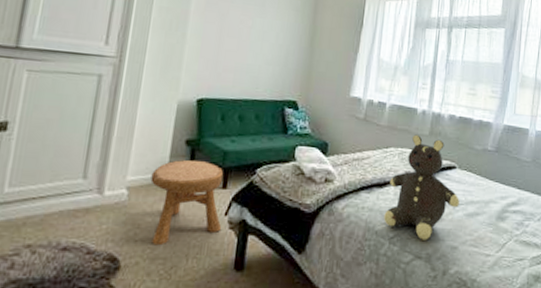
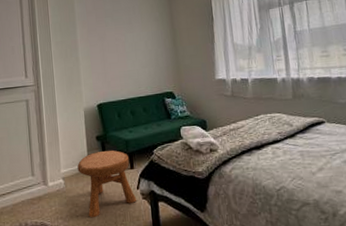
teddy bear: present [384,134,459,240] -> none [266,100,335,189]

